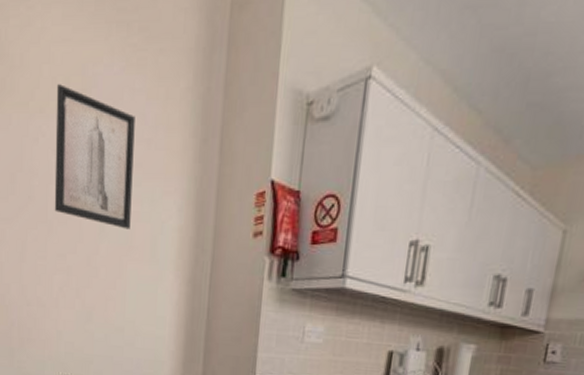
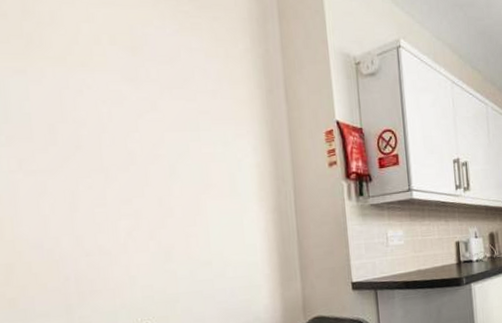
wall art: present [54,84,135,230] -> none [100,41,205,170]

